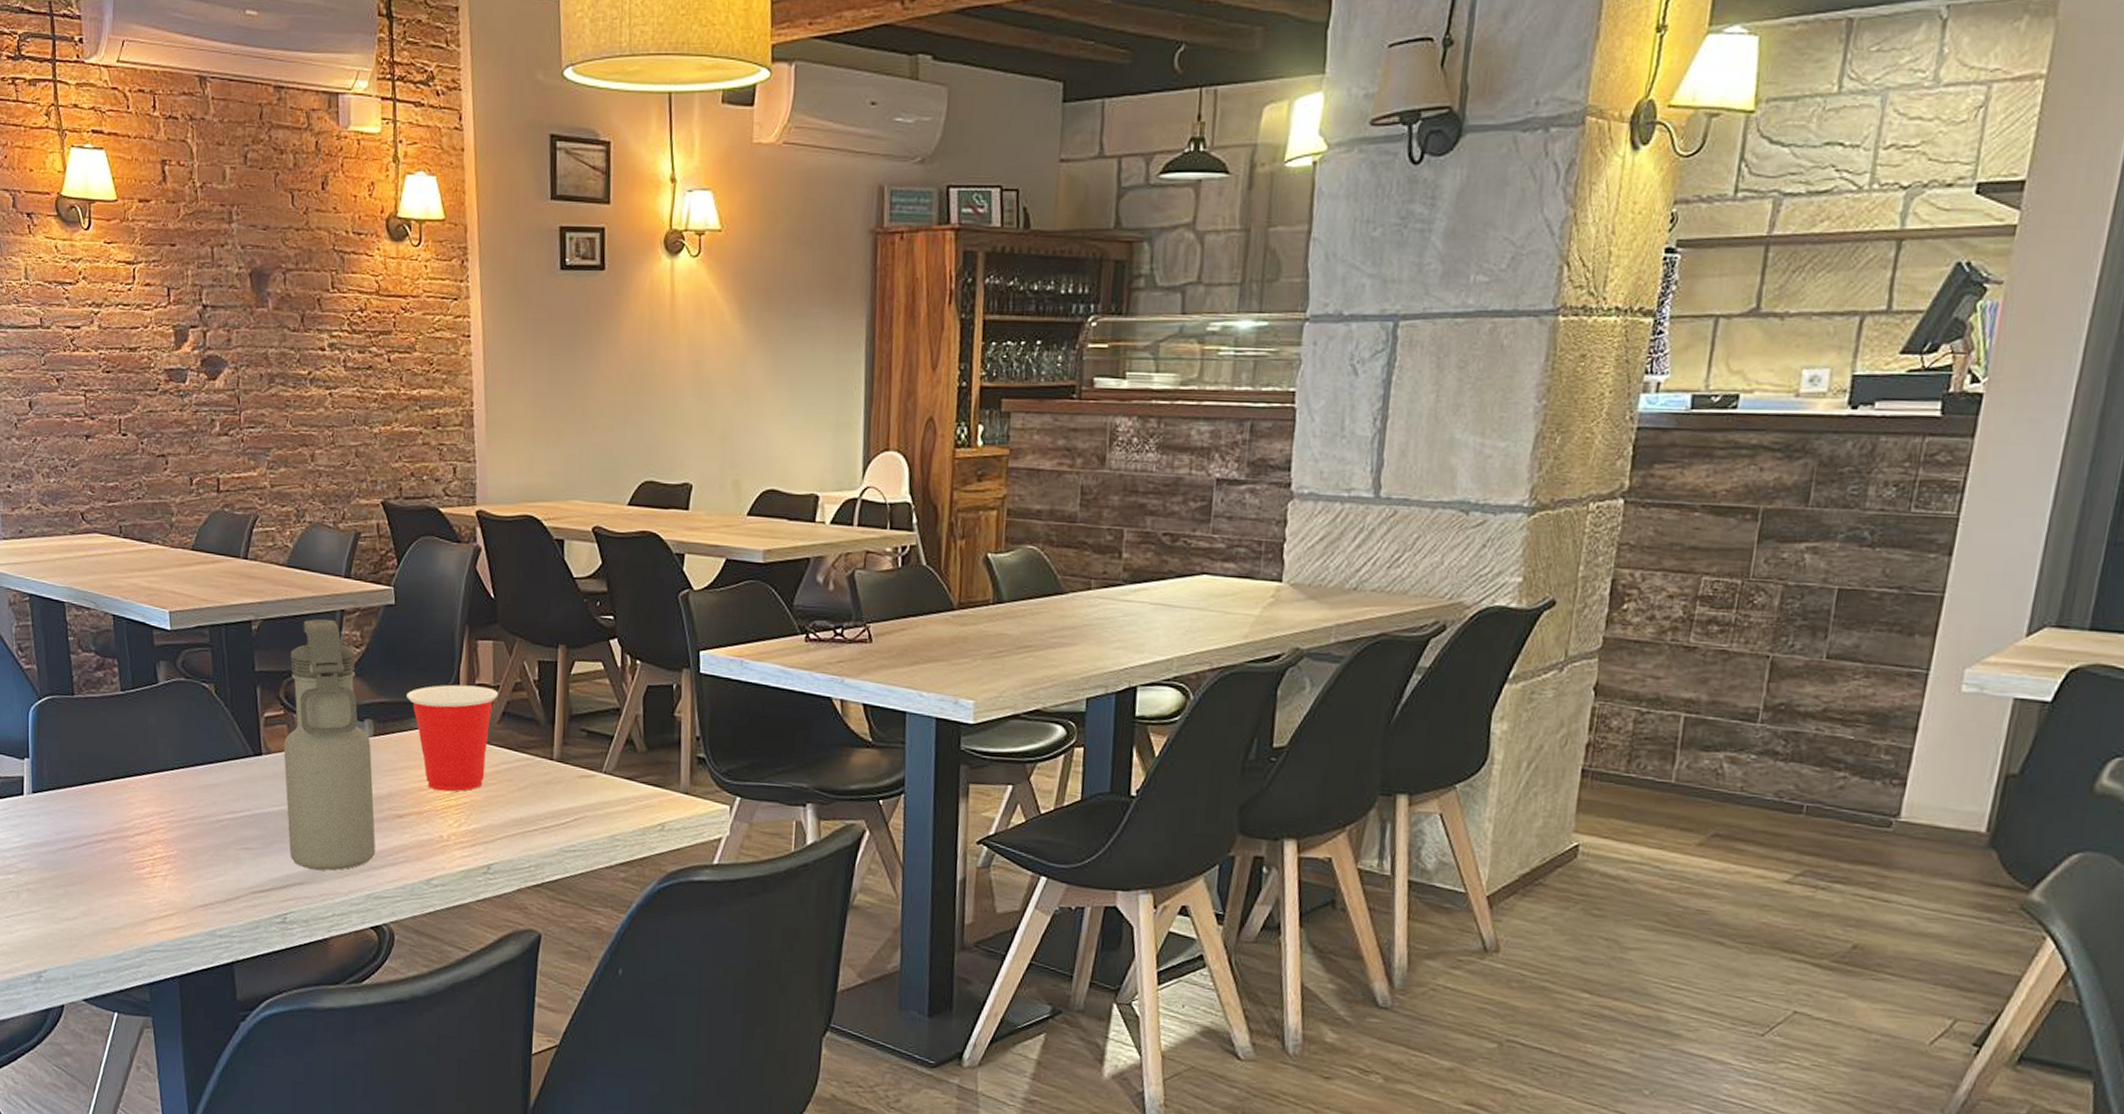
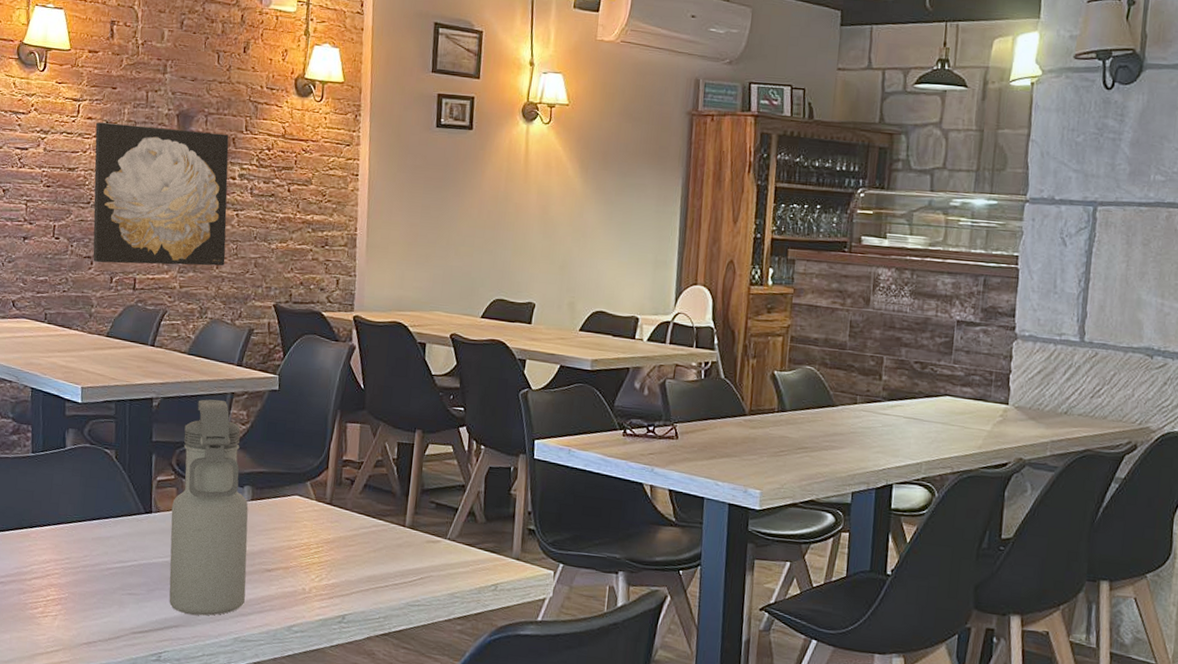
wall art: none [155,289,321,462] -> present [92,122,229,266]
cup: present [407,684,499,792] -> none [283,459,362,551]

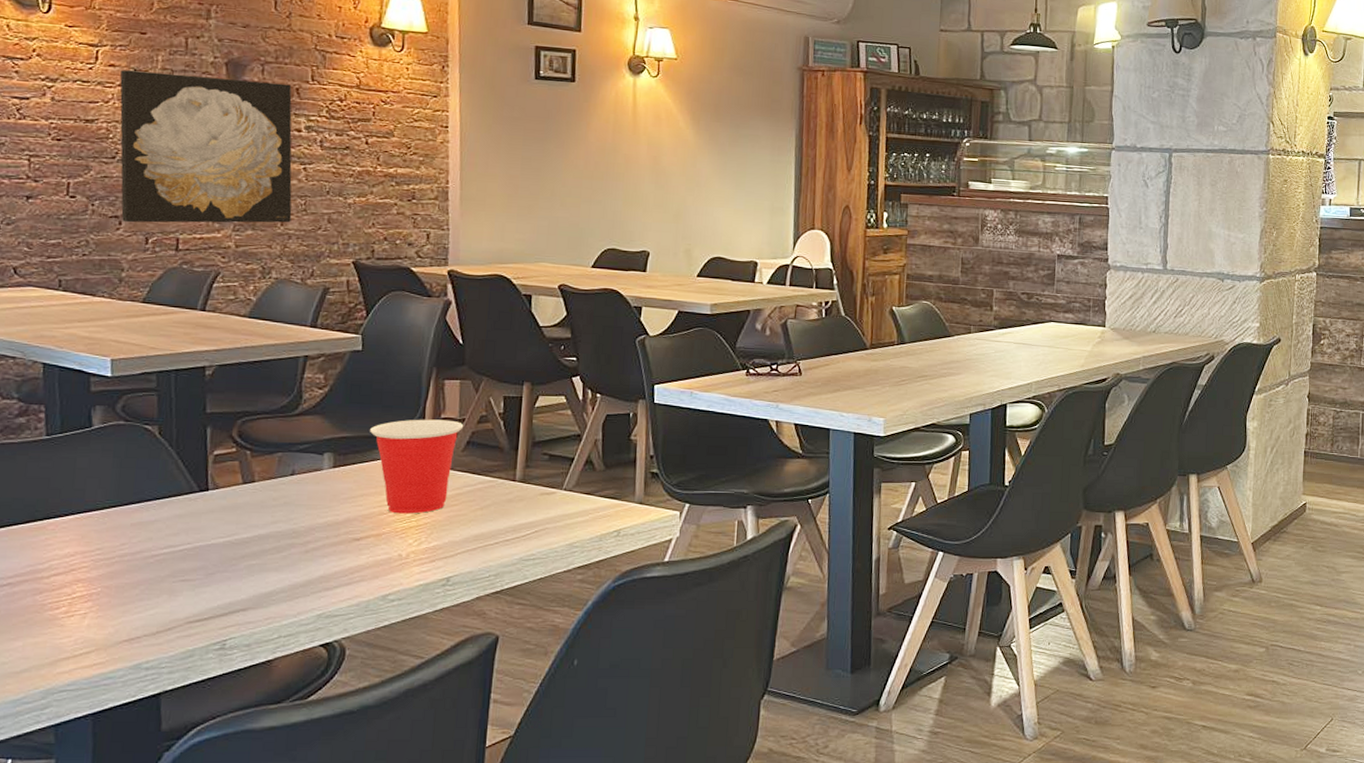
water bottle: present [169,399,249,616] -> none [233,364,330,595]
cup: none [283,459,362,551] -> present [370,419,464,514]

